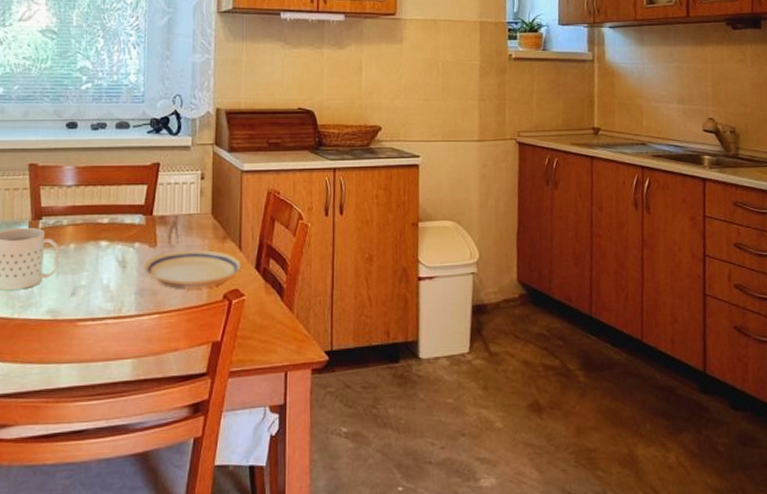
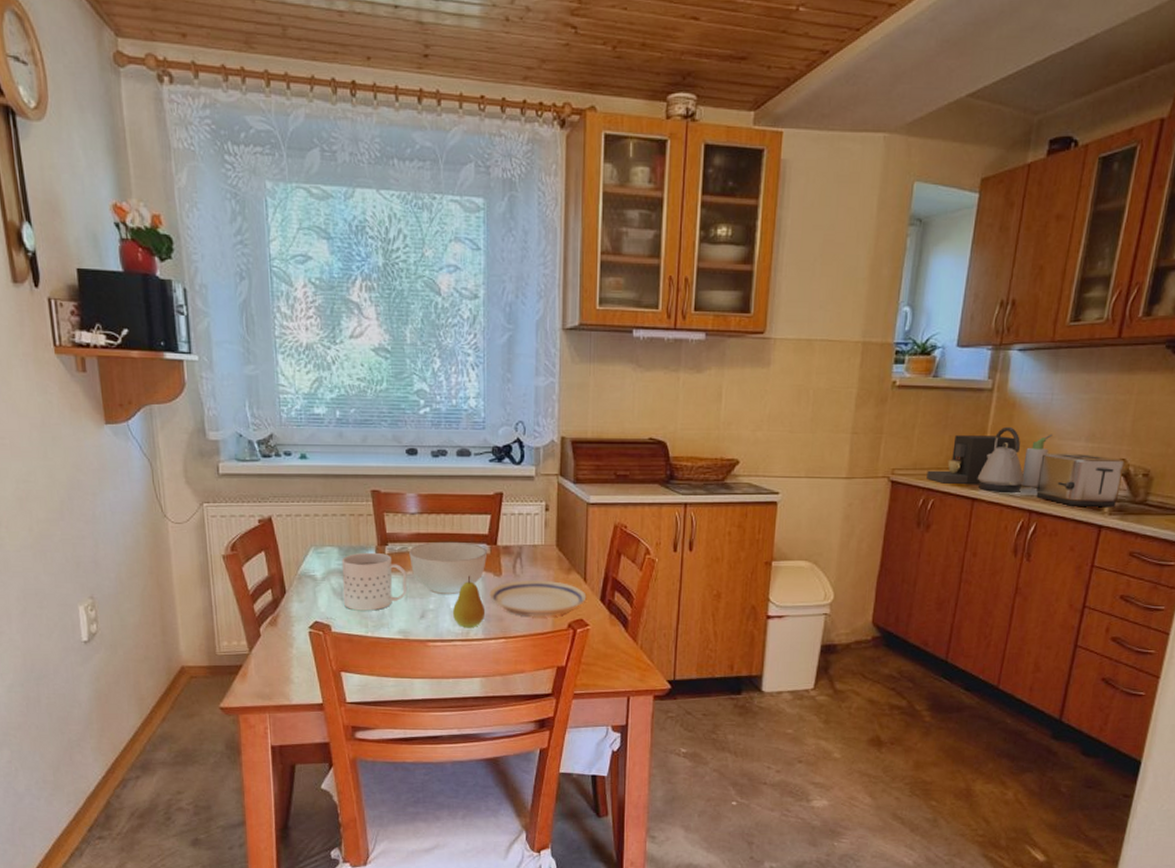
bowl: none [63,213,143,270] -> present [409,541,488,595]
fruit: none [104,247,139,303] -> present [452,575,486,627]
coffee maker: none [548,100,621,145] -> present [926,435,1016,485]
kettle: none [592,92,633,151] -> present [977,426,1025,494]
bottle: none [629,97,650,145] -> present [1021,434,1053,487]
toaster: none [643,114,714,161] -> present [1036,453,1125,507]

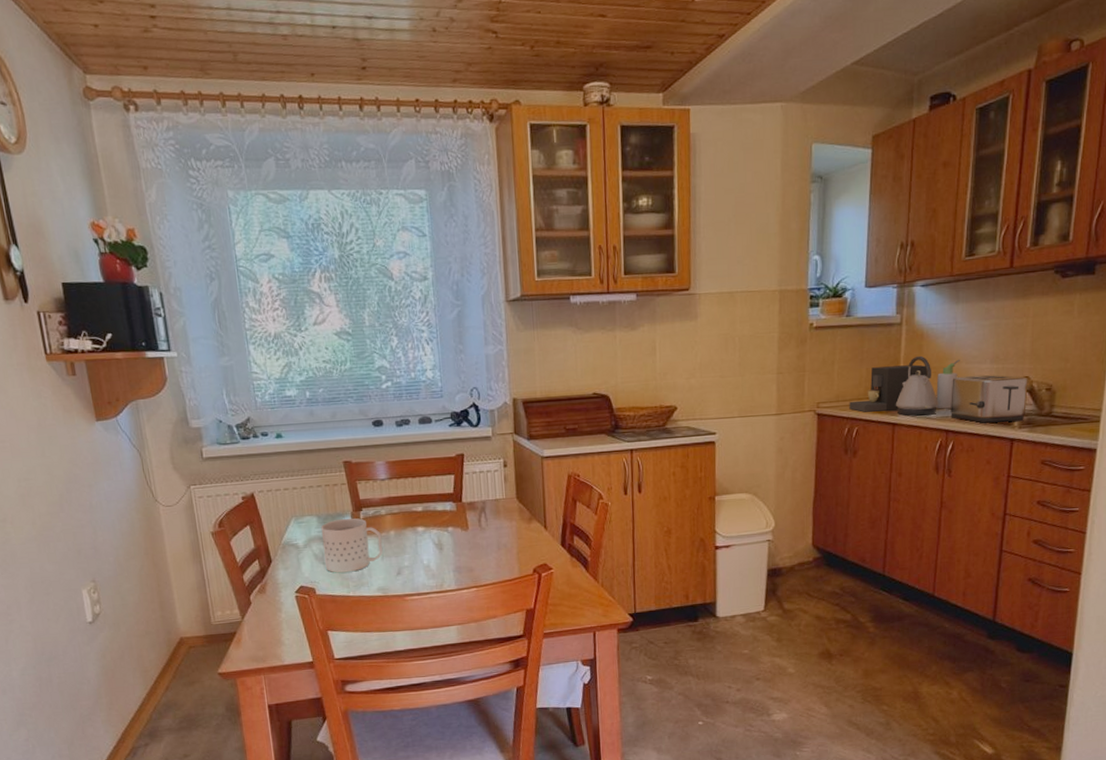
bowl: present [409,541,488,595] -> none [382,501,454,552]
fruit: present [452,575,486,627] -> none [426,532,457,580]
plate: present [489,579,587,618] -> none [458,530,548,566]

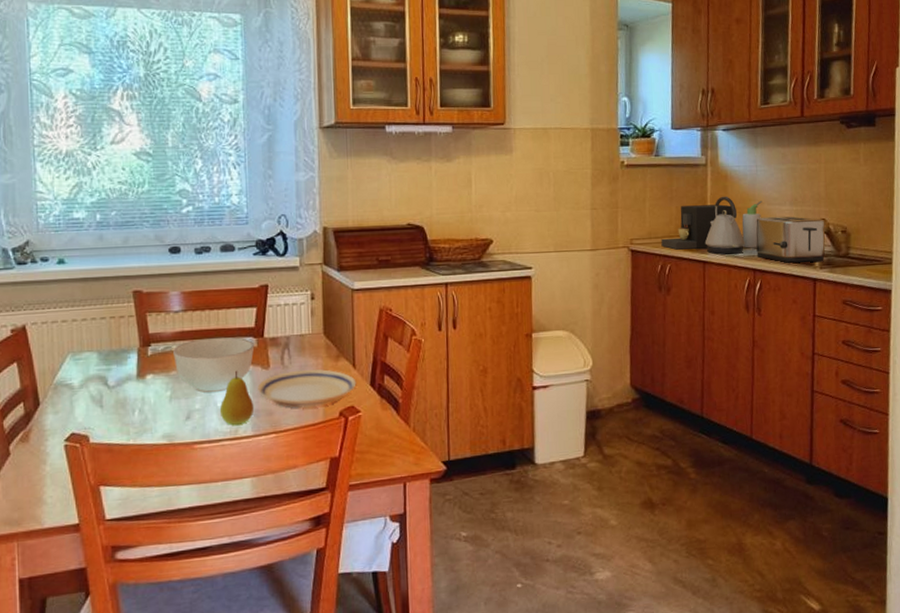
mug: present [321,518,384,573] -> none [101,354,172,418]
bowl: none [382,501,454,552] -> present [173,336,255,393]
fruit: none [426,532,457,580] -> present [219,370,255,425]
plate: none [458,530,548,566] -> present [258,369,357,409]

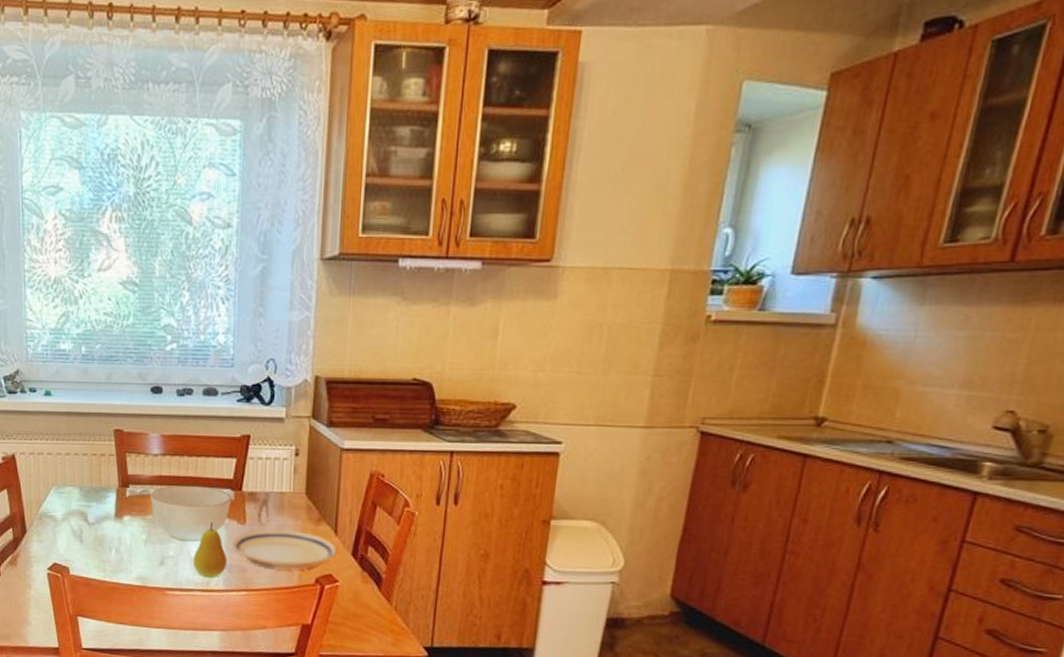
coffee maker: present [661,204,733,250] -> none [745,379,865,439]
kettle: present [704,196,745,256] -> none [811,369,875,450]
bottle: present [742,200,762,248] -> none [870,379,915,443]
toaster: present [756,216,826,263] -> none [889,402,1014,469]

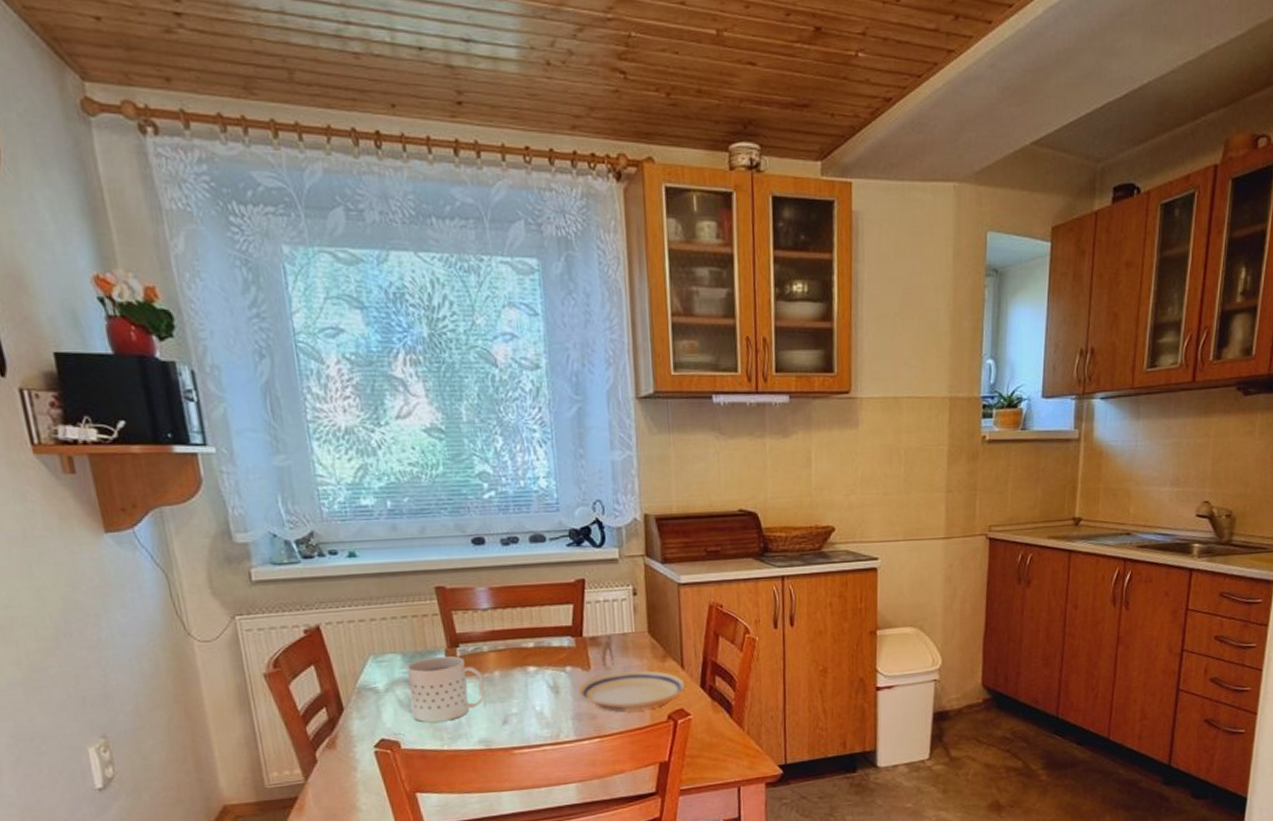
mug: none [82,493,148,555] -> present [406,655,486,723]
bowl: present [150,485,232,542] -> none [484,636,573,697]
fruit: present [192,522,228,577] -> none [538,672,576,729]

